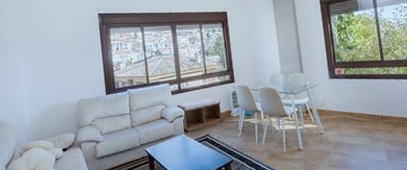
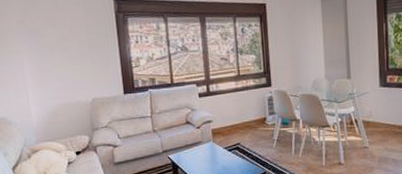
bench: present [177,97,223,132] -> none [205,102,256,139]

